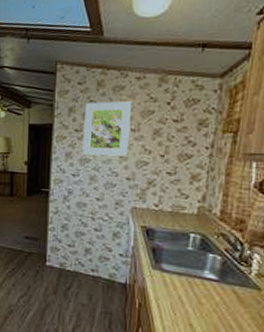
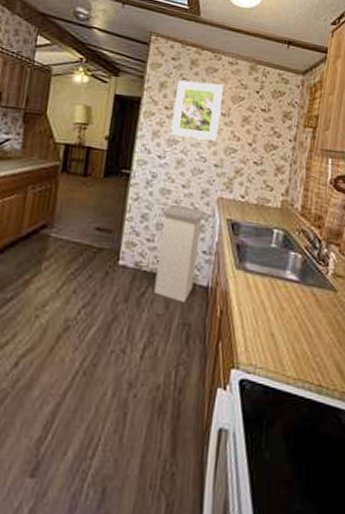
trash can: none [78,215,119,296] -> present [154,203,205,302]

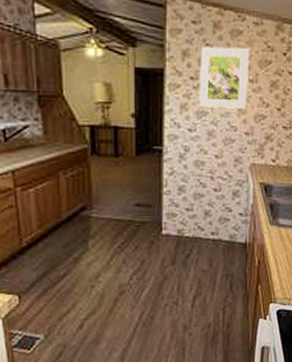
trash can: present [154,203,205,302] -> none [198,174,239,258]

